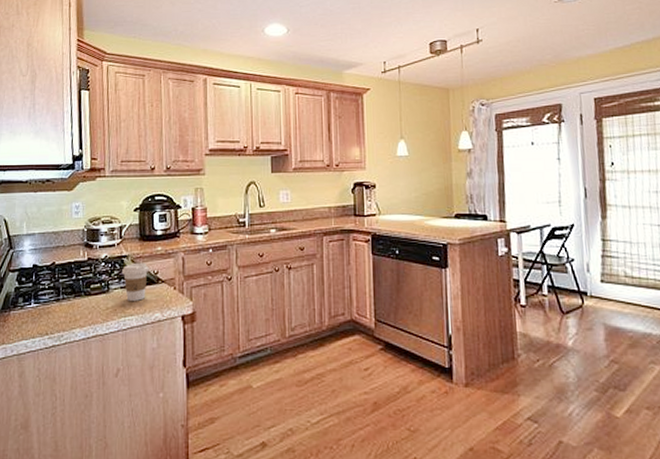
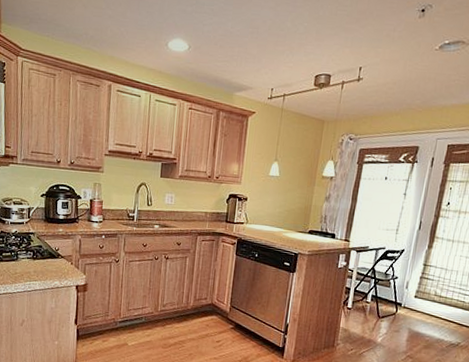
coffee cup: present [122,262,150,301] -> none [29,239,52,270]

